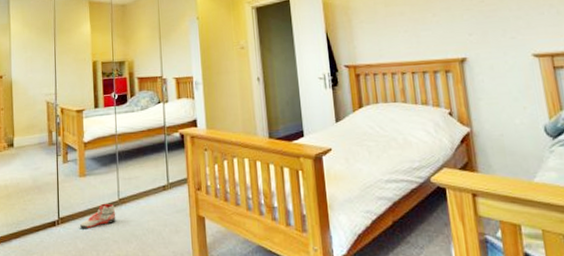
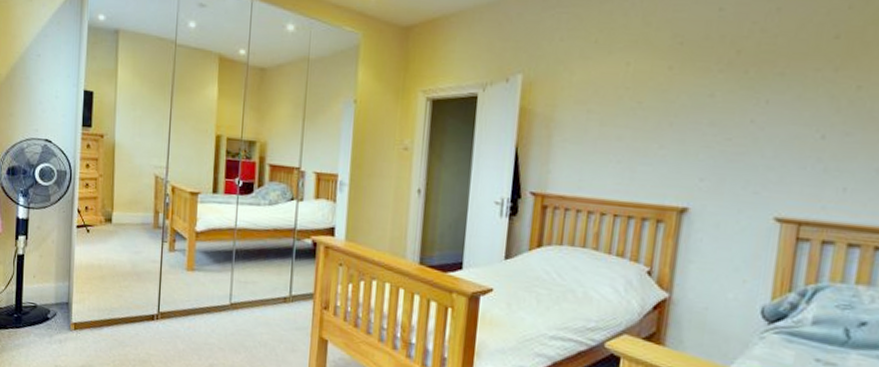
sneaker: present [80,203,116,228] -> none [182,305,225,330]

